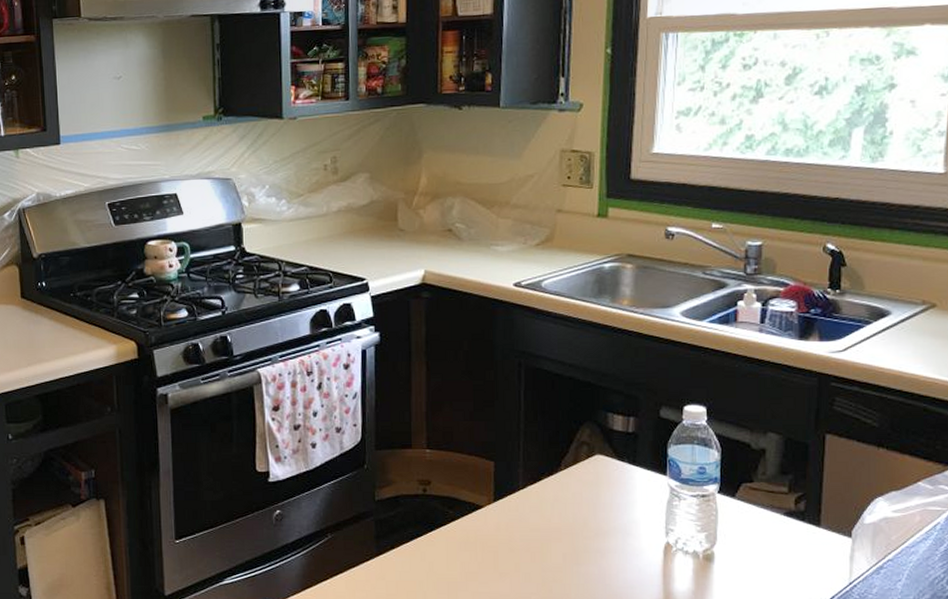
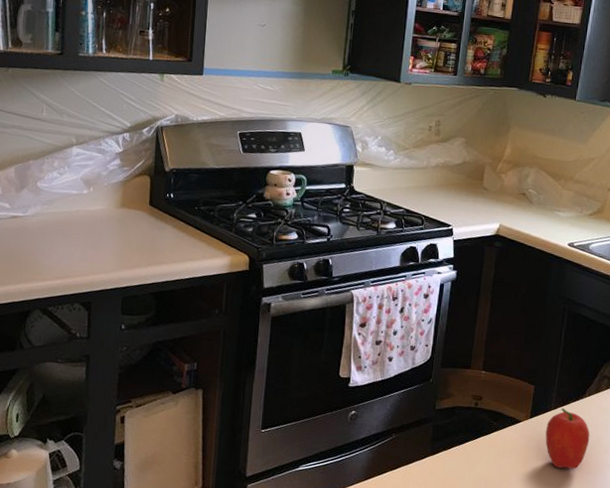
fruit: none [516,486,574,560] -> present [545,408,590,469]

